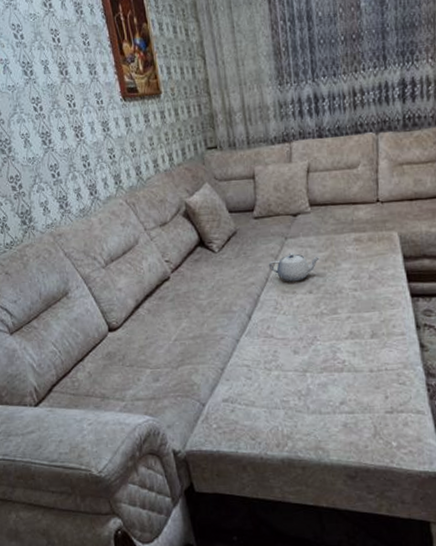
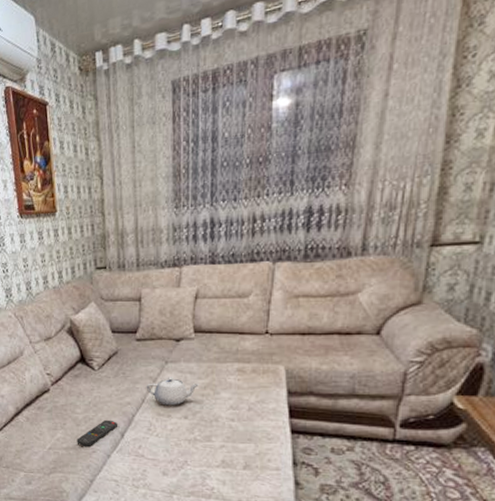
remote control: none [203,302,245,334] -> present [77,419,118,448]

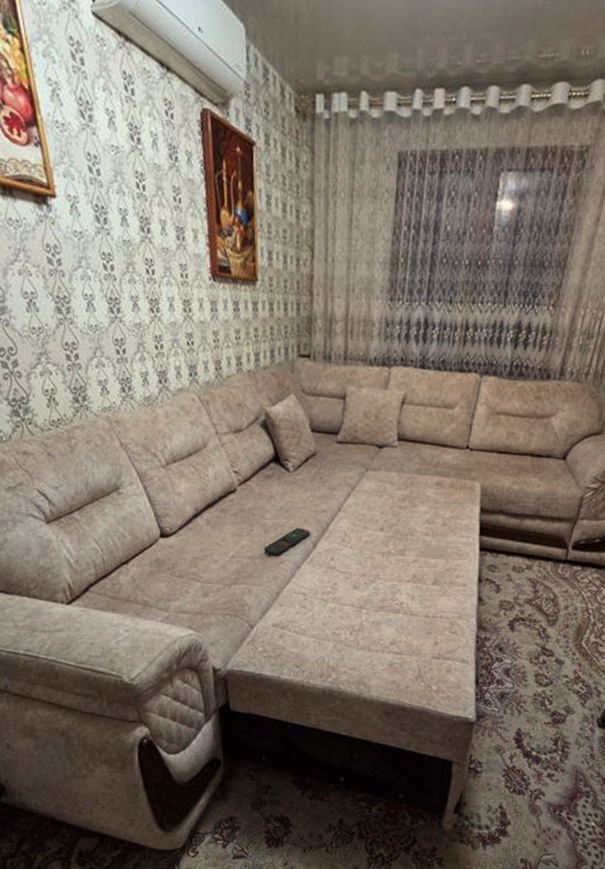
teapot: present [146,377,200,406] -> none [343,485,399,517]

